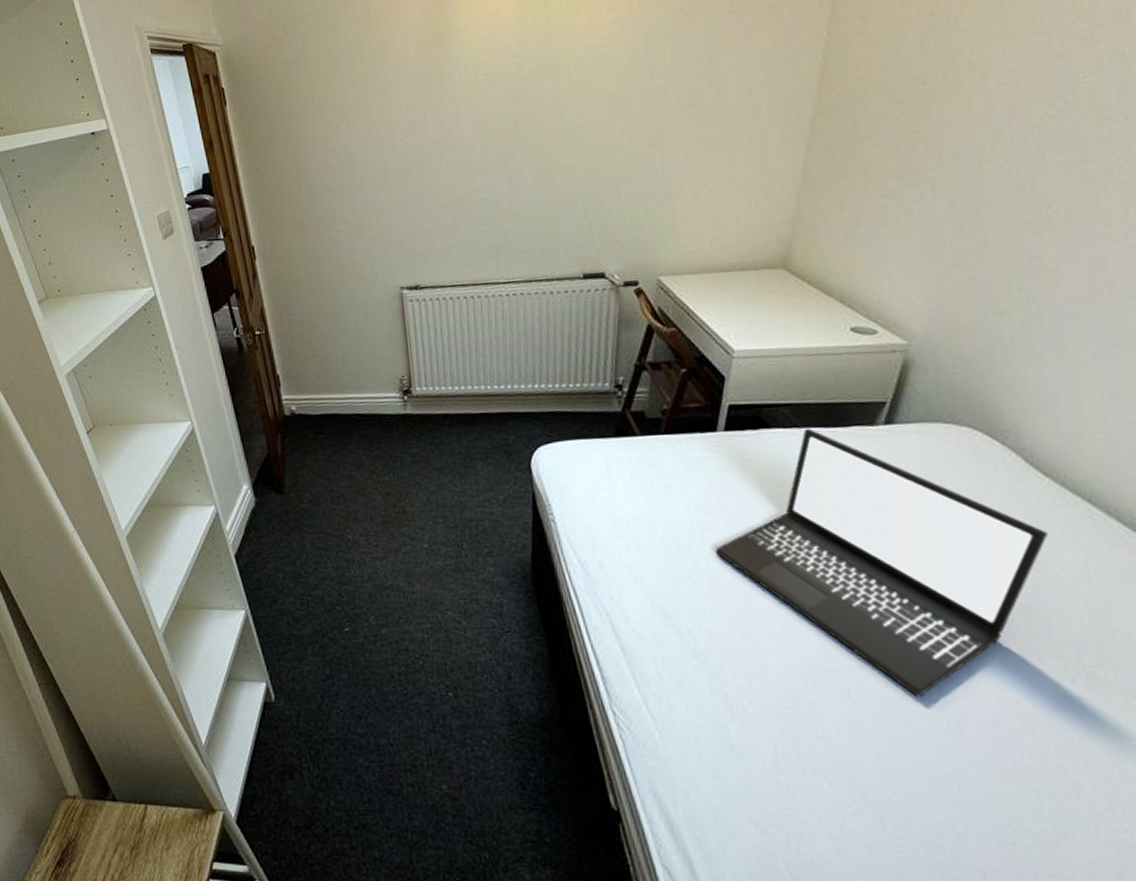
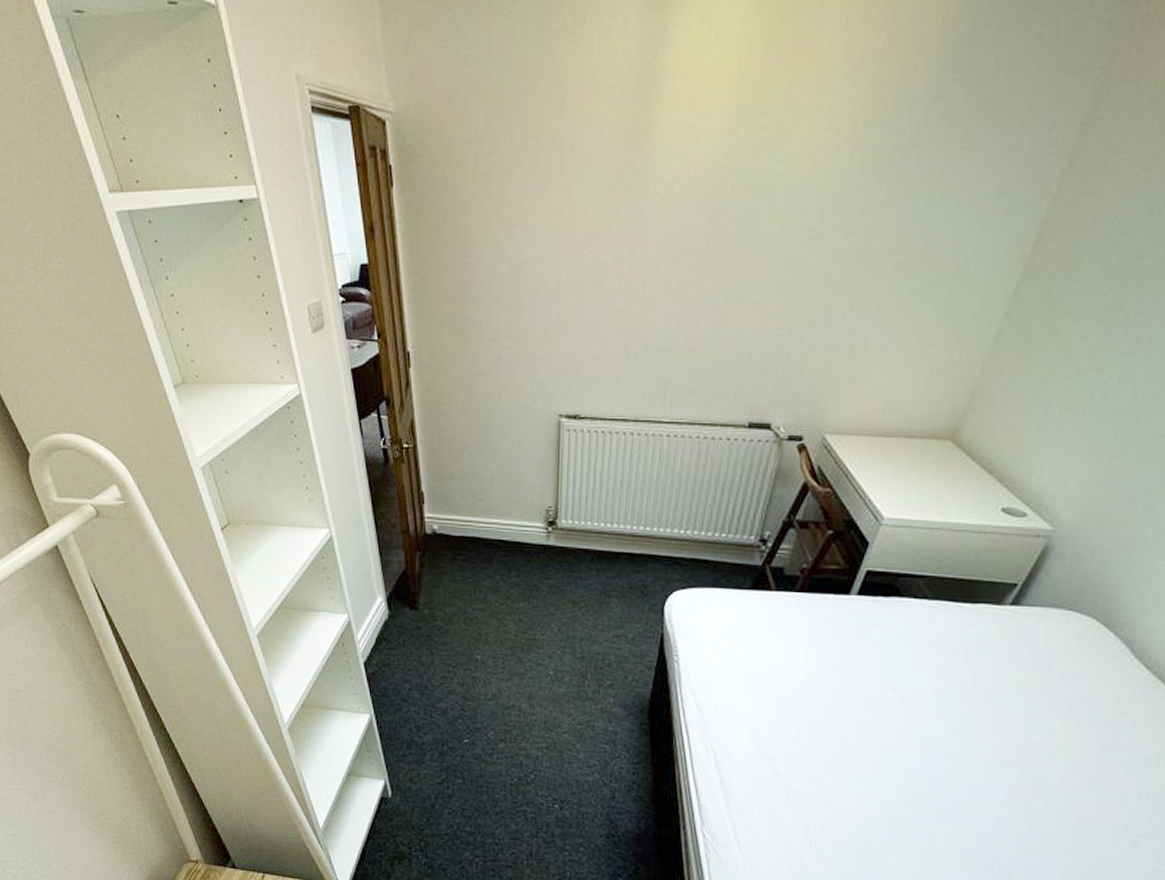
laptop: present [715,428,1049,697] -> none [824,601,1134,847]

